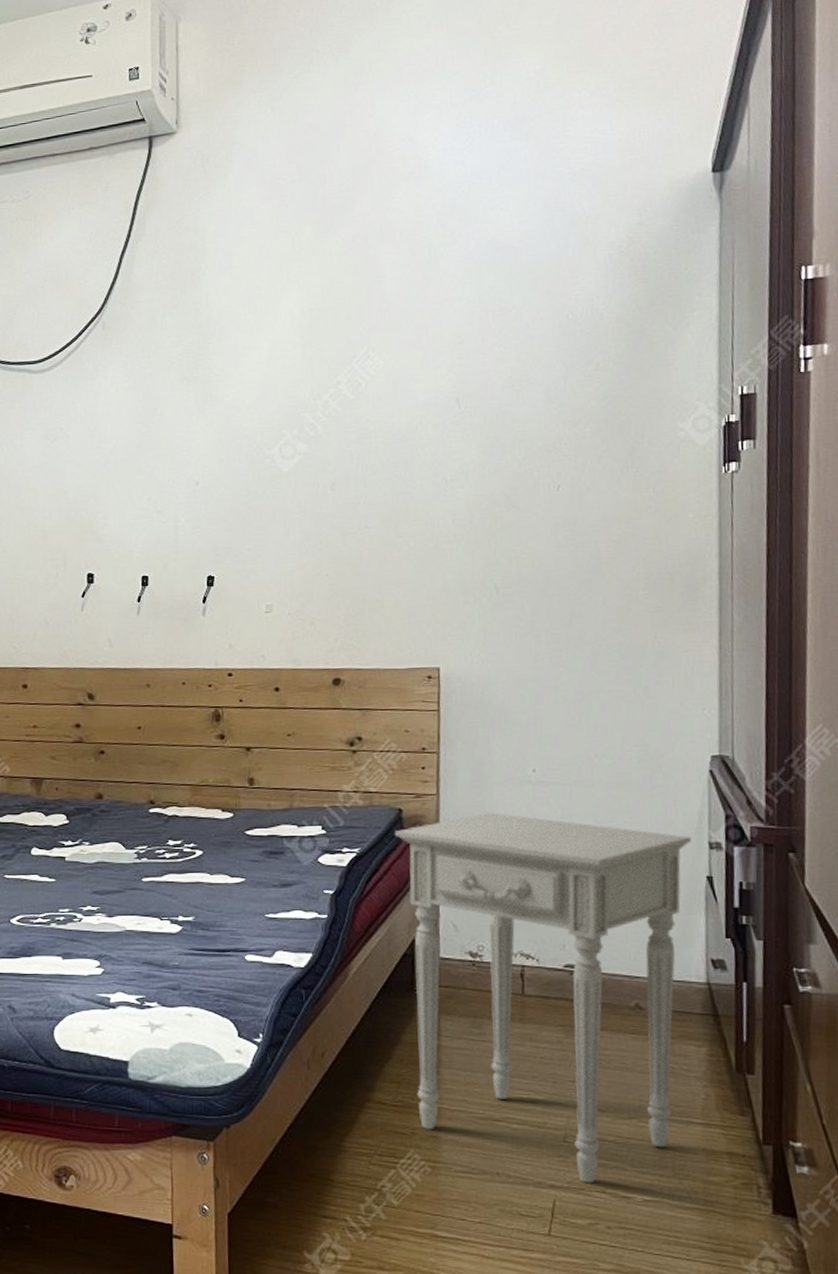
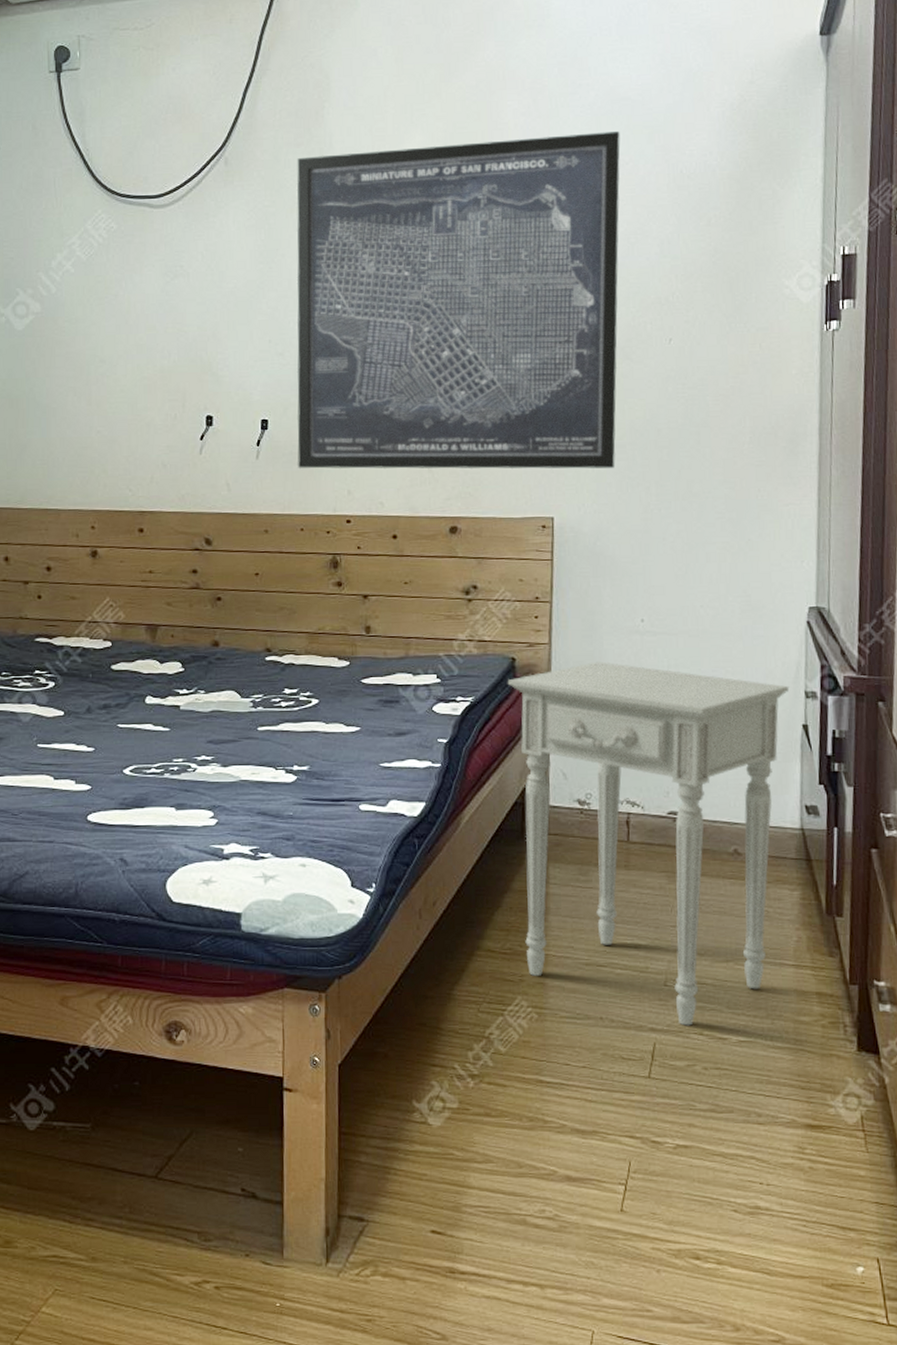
wall art: none [173,279,503,623] -> present [296,131,621,469]

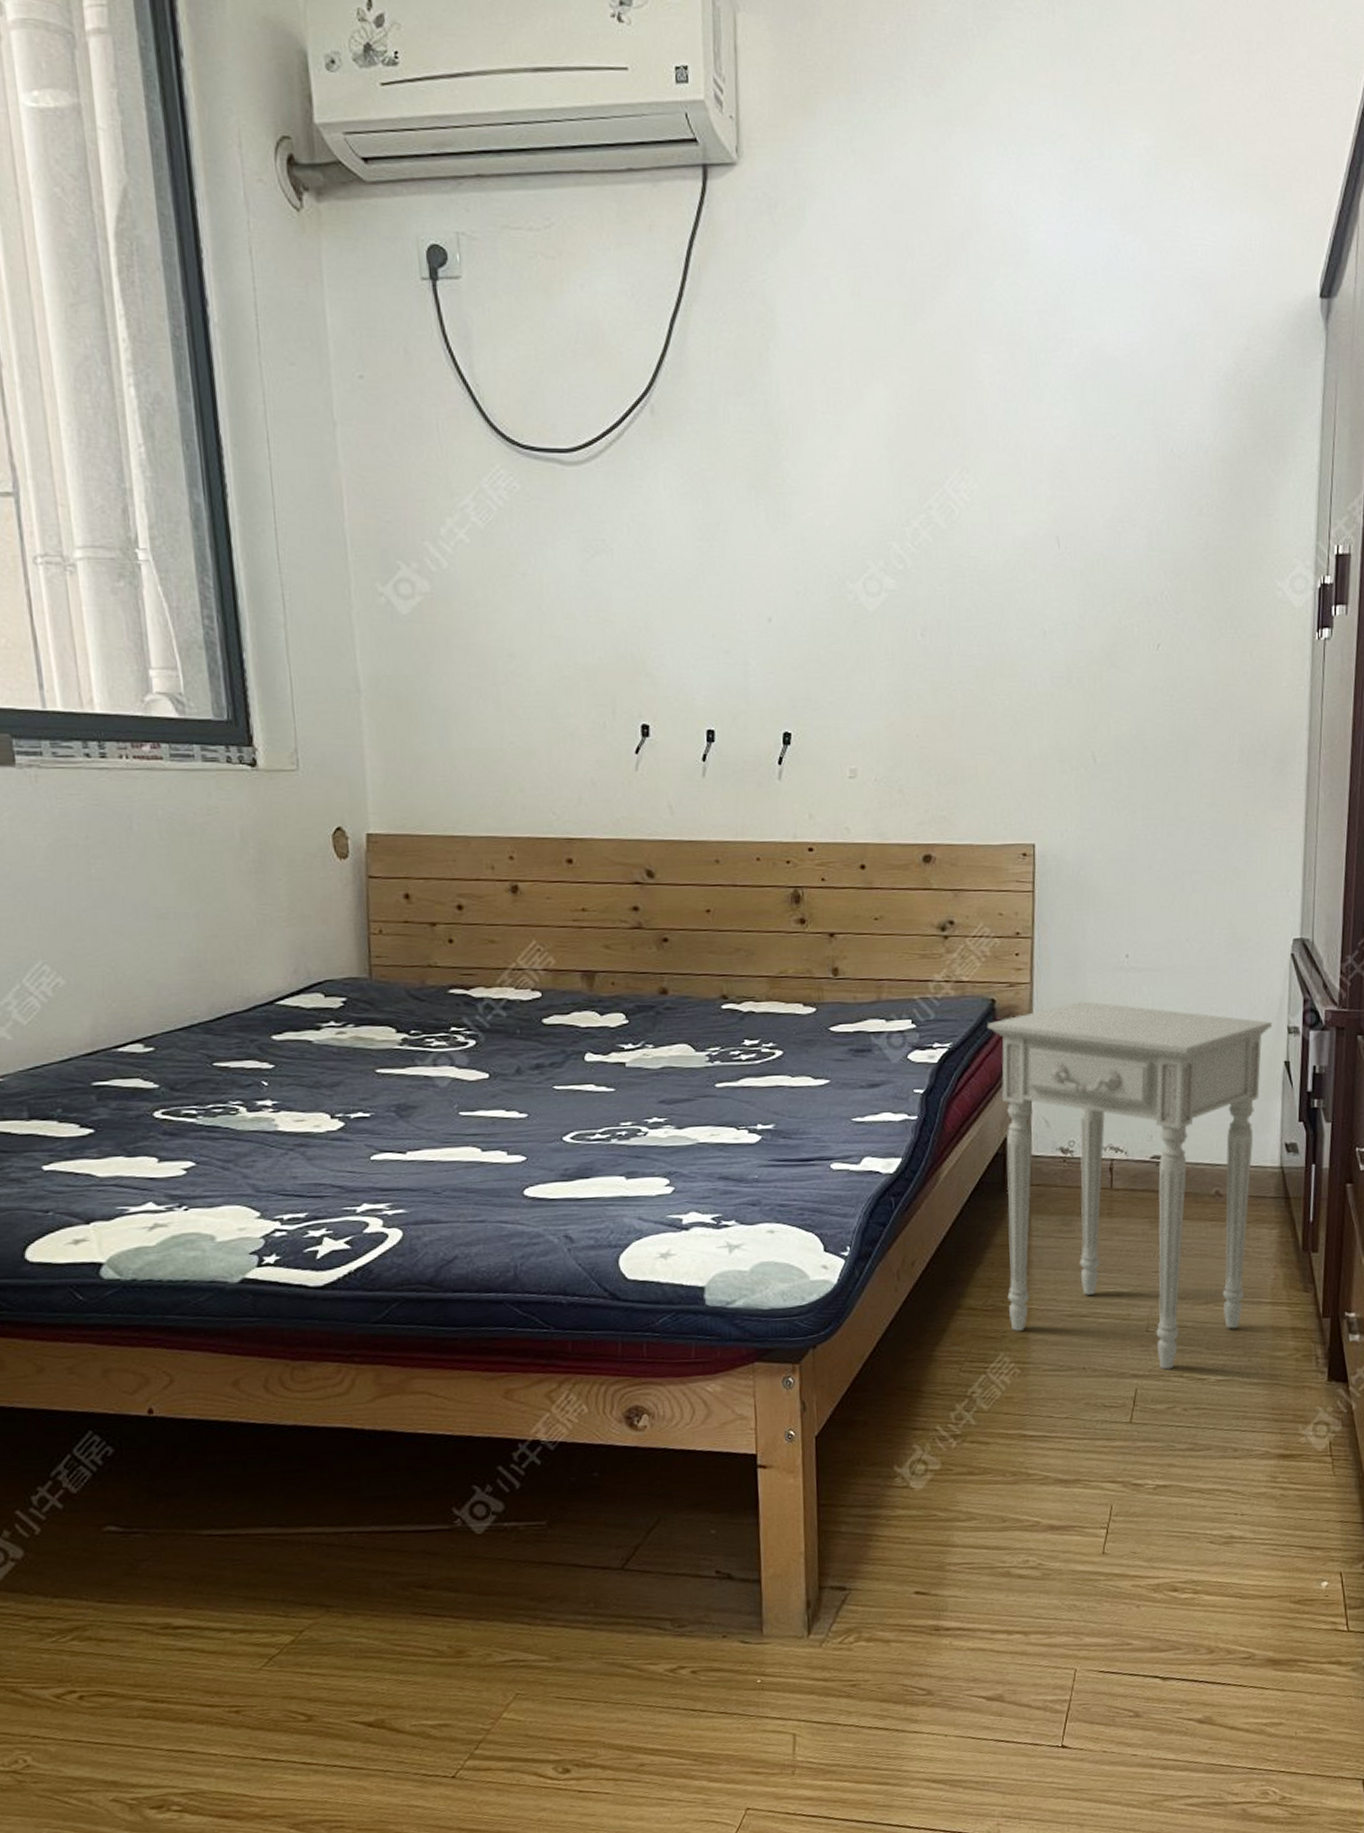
wall art: present [296,131,621,469] -> none [738,398,1107,790]

